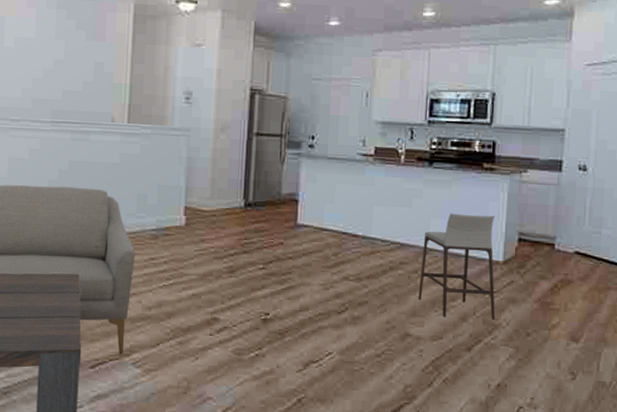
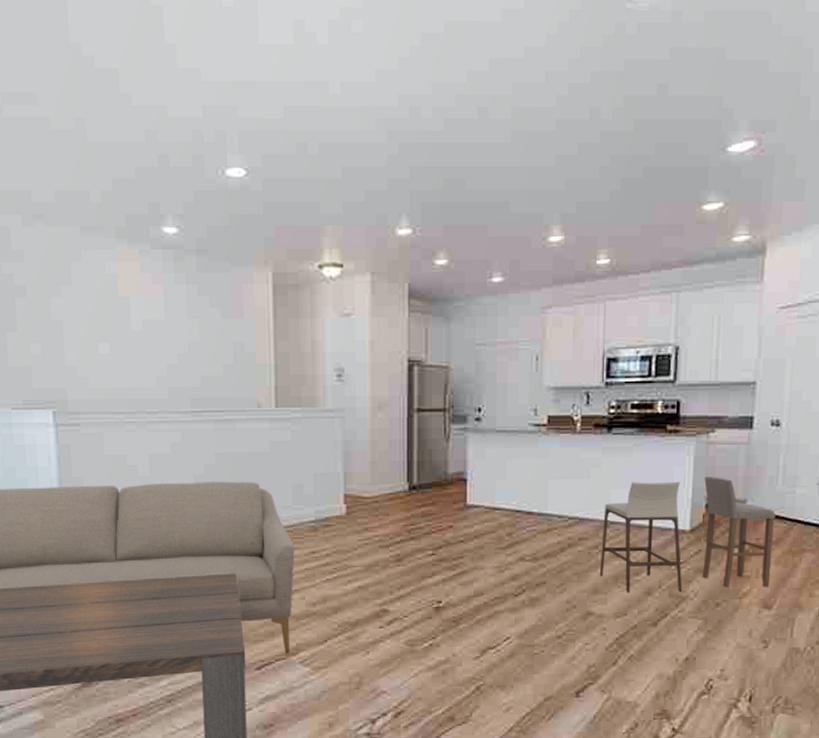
bar stool: none [514,212,583,321] -> present [702,475,776,587]

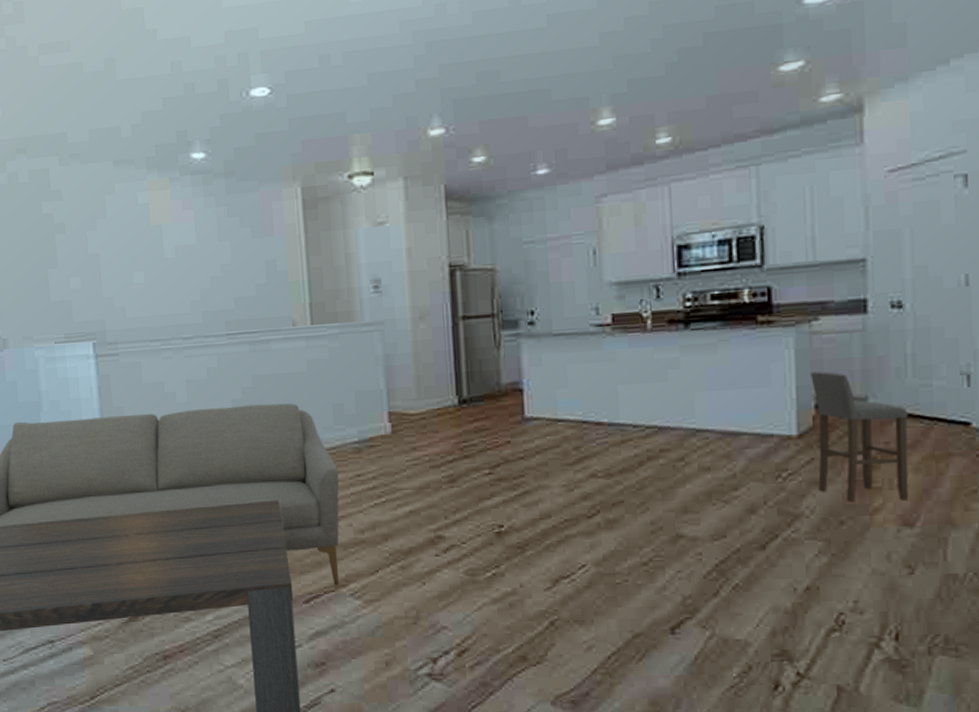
bar stool: present [599,481,683,593] -> none [687,379,795,512]

